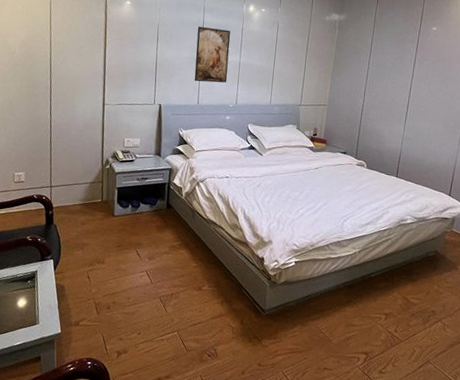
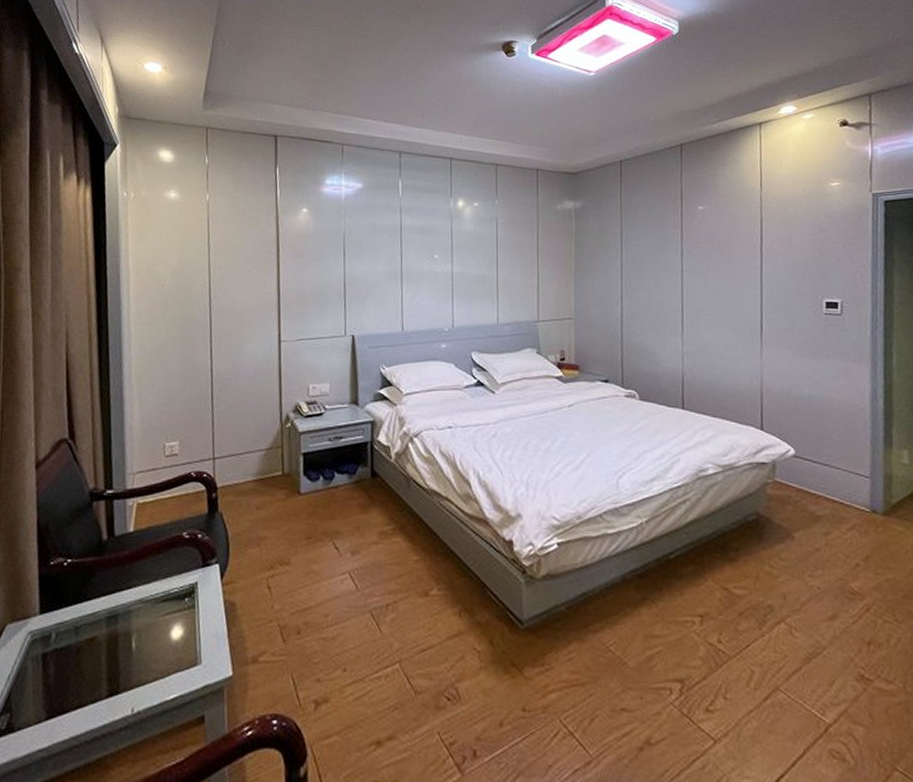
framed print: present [194,26,231,83] -> none [394,231,438,302]

